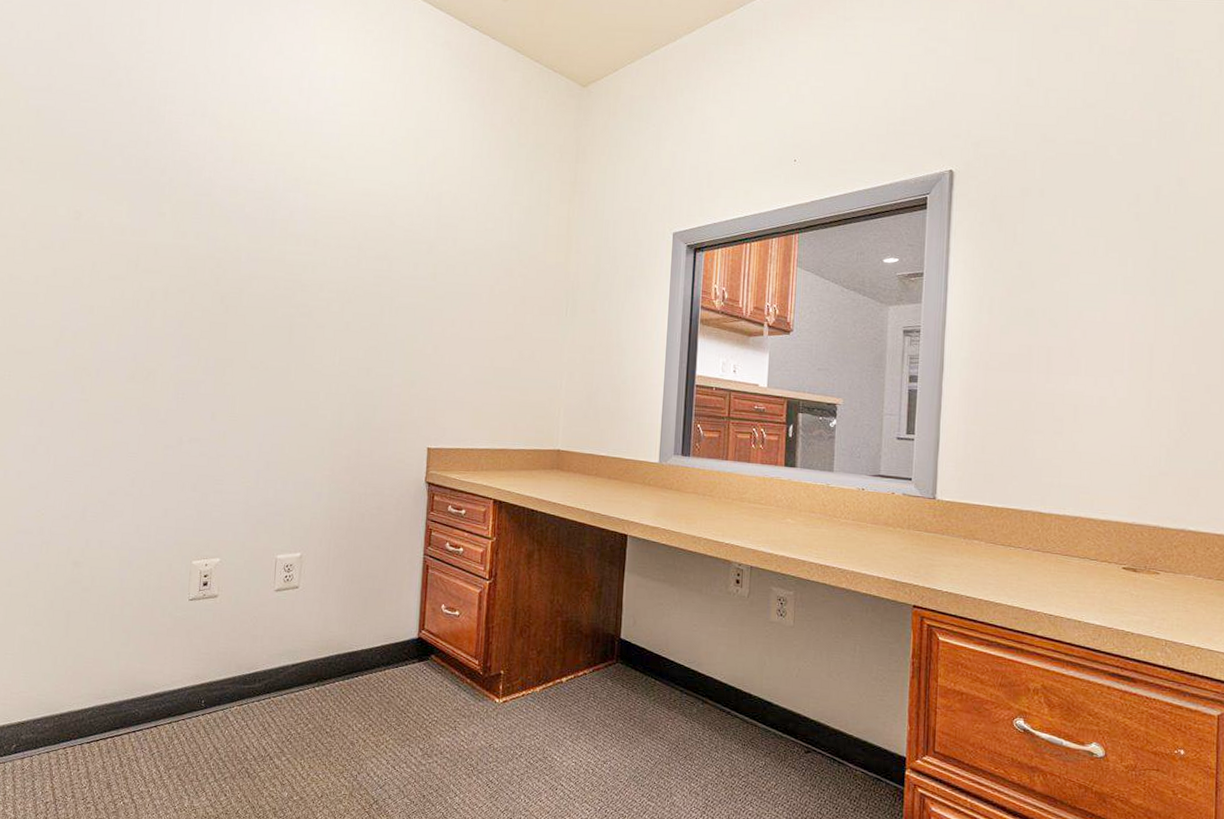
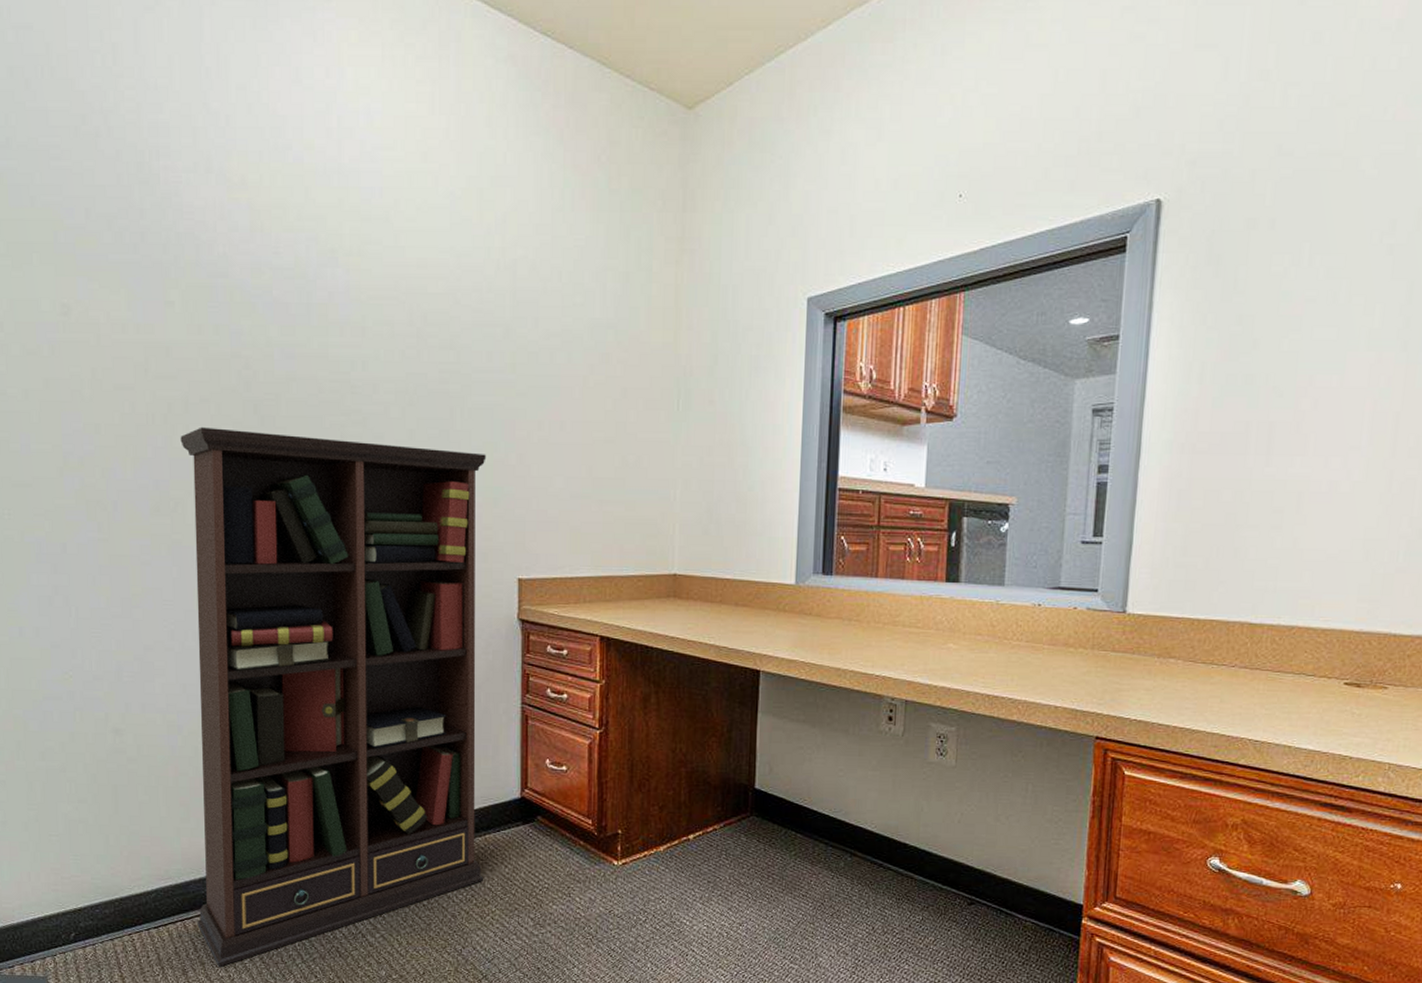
bookcase: none [125,312,408,782] -> present [180,426,486,967]

